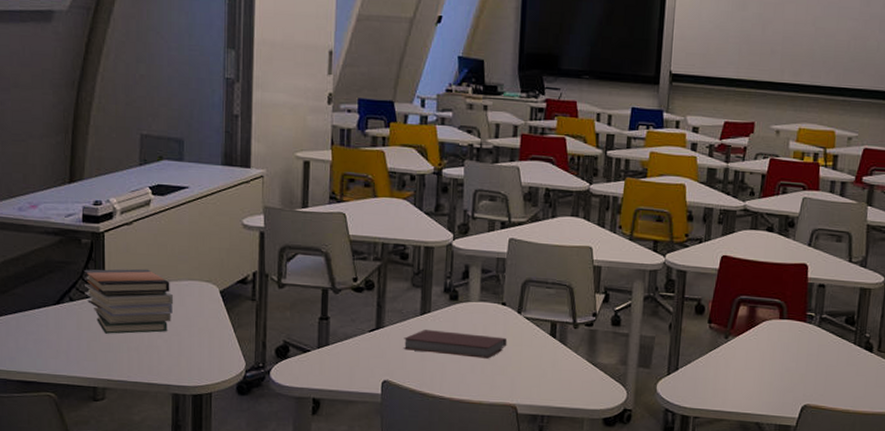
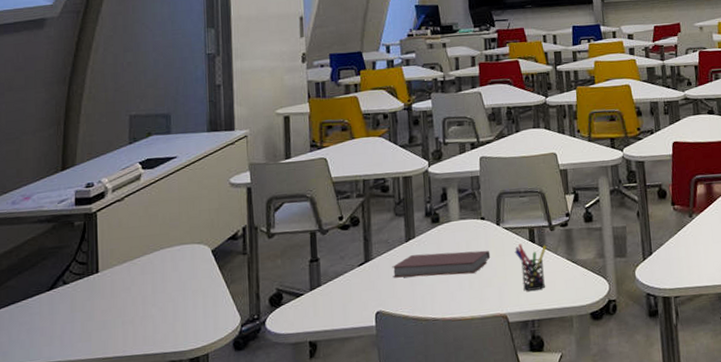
book stack: present [83,268,174,334] -> none [76,240,167,312]
pen holder: none [533,336,568,386] -> present [514,244,547,291]

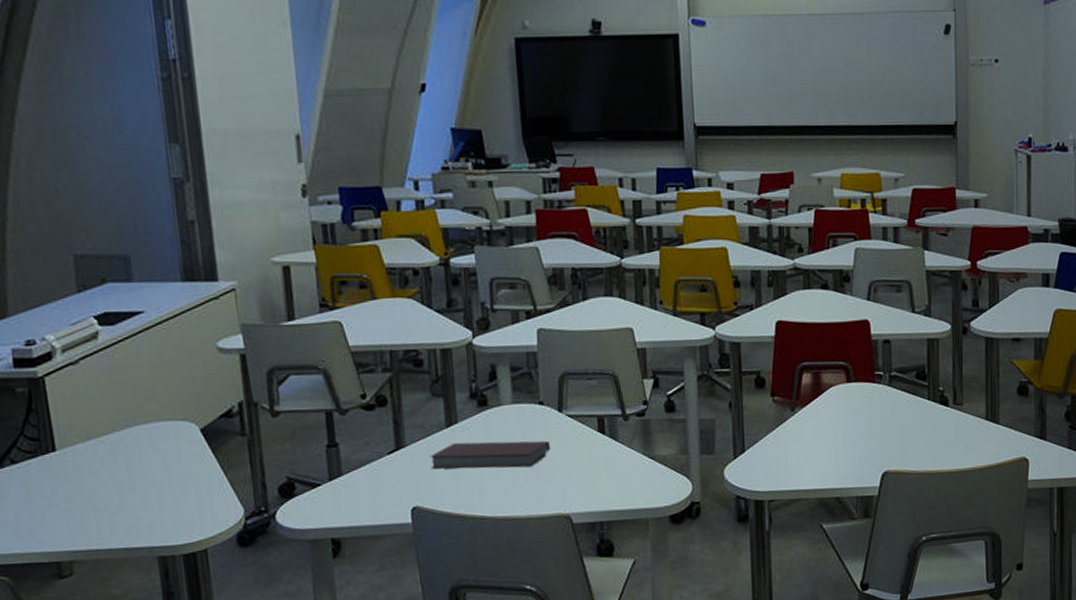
pen holder: present [514,244,547,291] -> none [580,434,620,489]

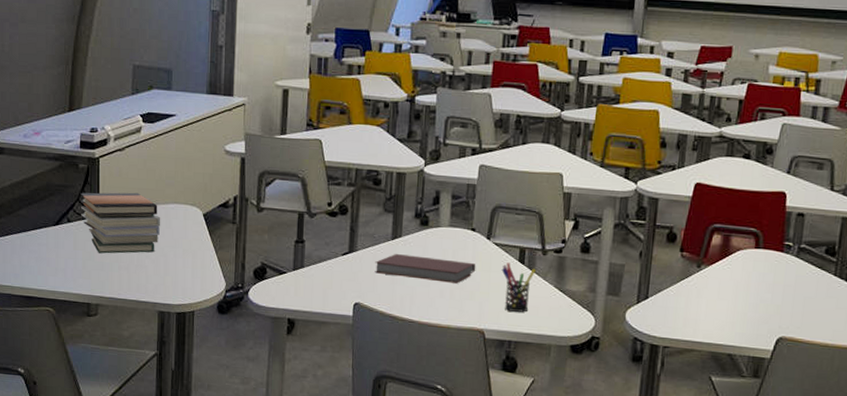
book stack: none [23,414,145,497] -> present [80,192,161,254]
pen holder: none [580,434,620,489] -> present [501,262,537,312]

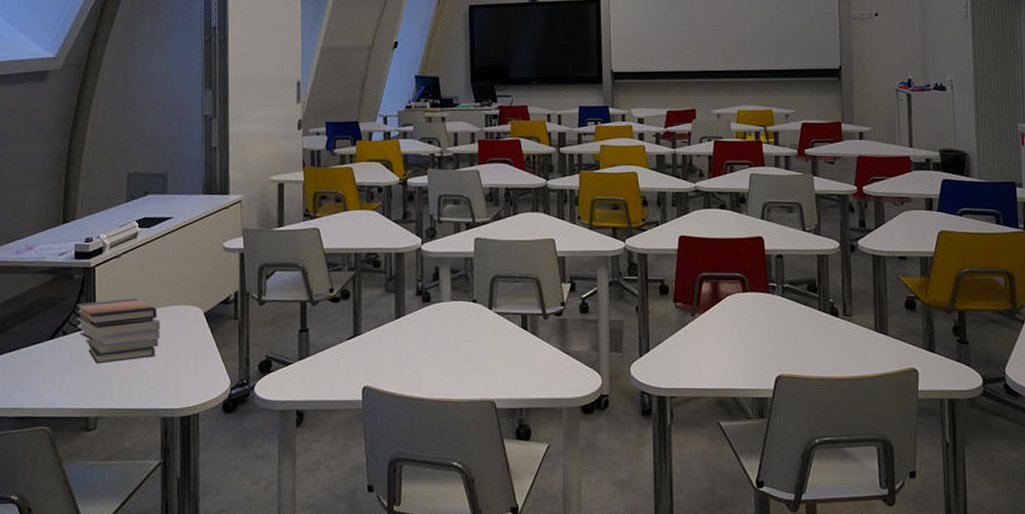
book: present [374,253,476,284] -> none [380,332,481,357]
pen holder: present [501,262,537,312] -> none [505,330,540,378]

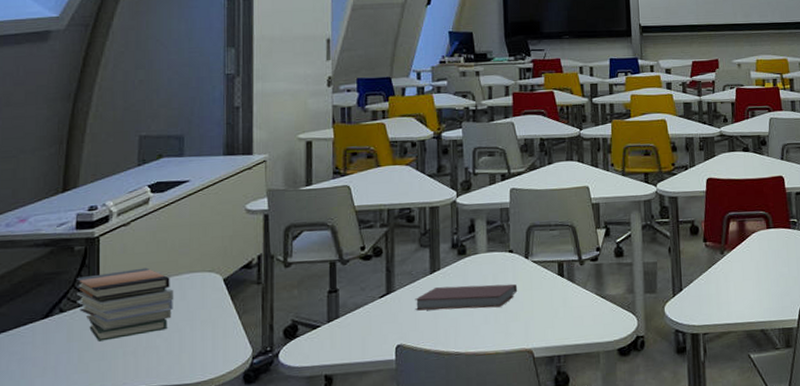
book: none [380,332,481,357] -> present [415,283,518,311]

